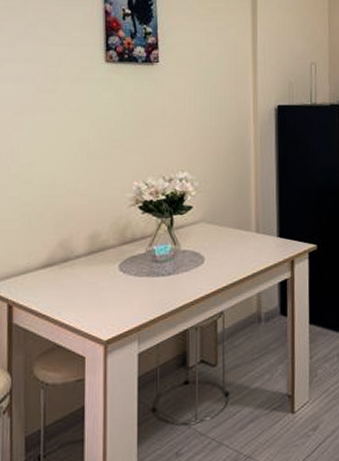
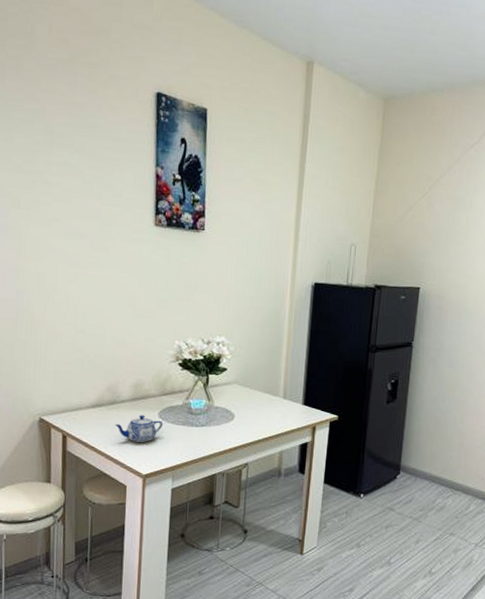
teapot: none [68,270,125,304] -> present [114,415,163,443]

